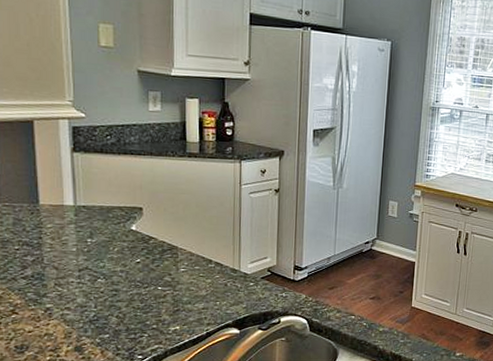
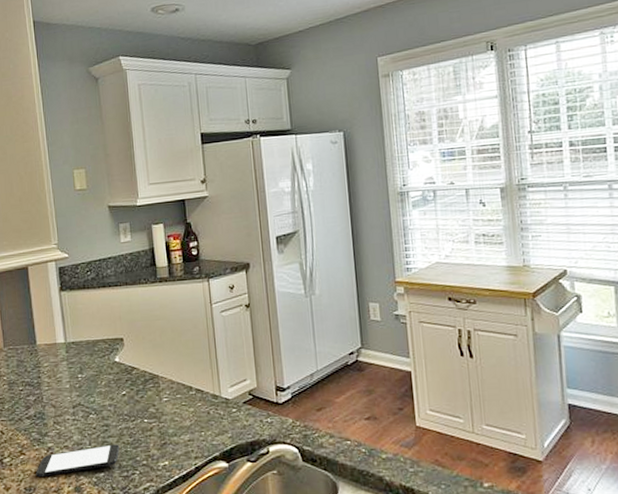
smartphone: none [30,308,129,337] -> present [36,444,120,478]

